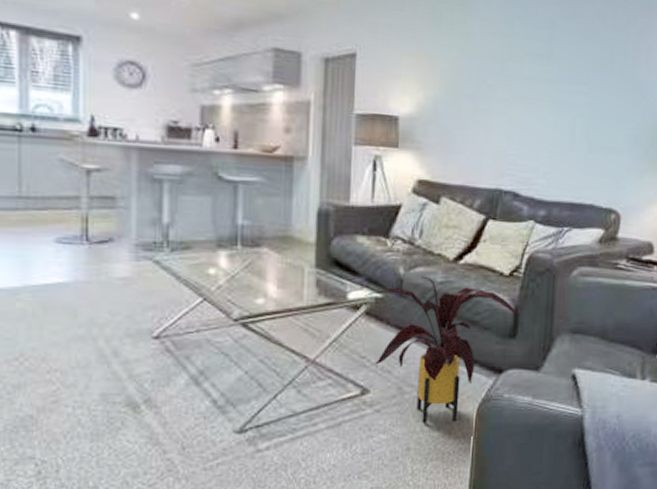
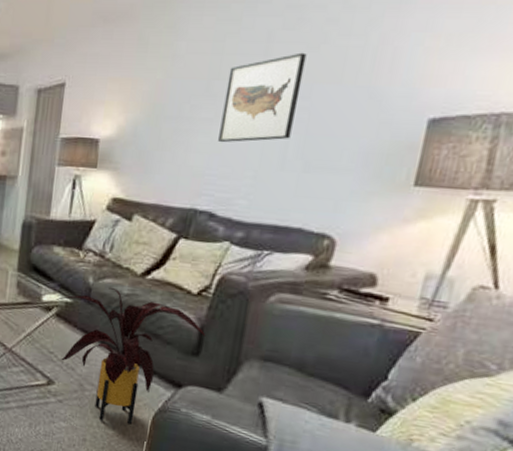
wall art: none [516,41,583,124] -> present [218,52,307,143]

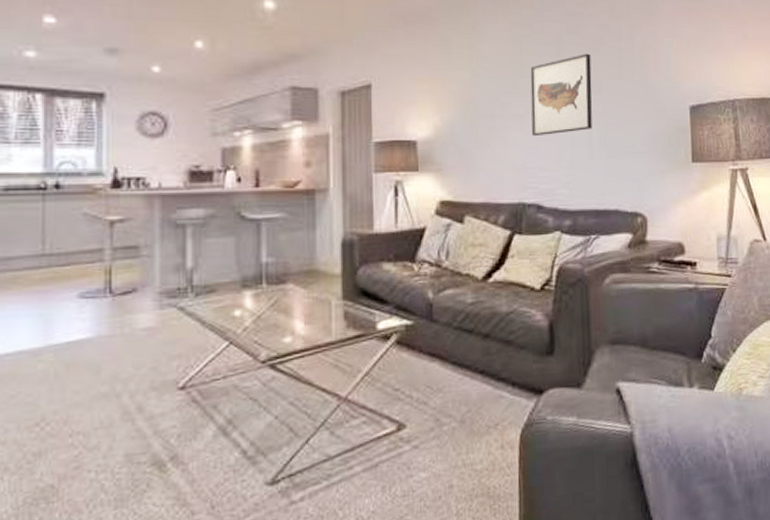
house plant: present [56,286,206,425] -> none [393,298,556,457]

